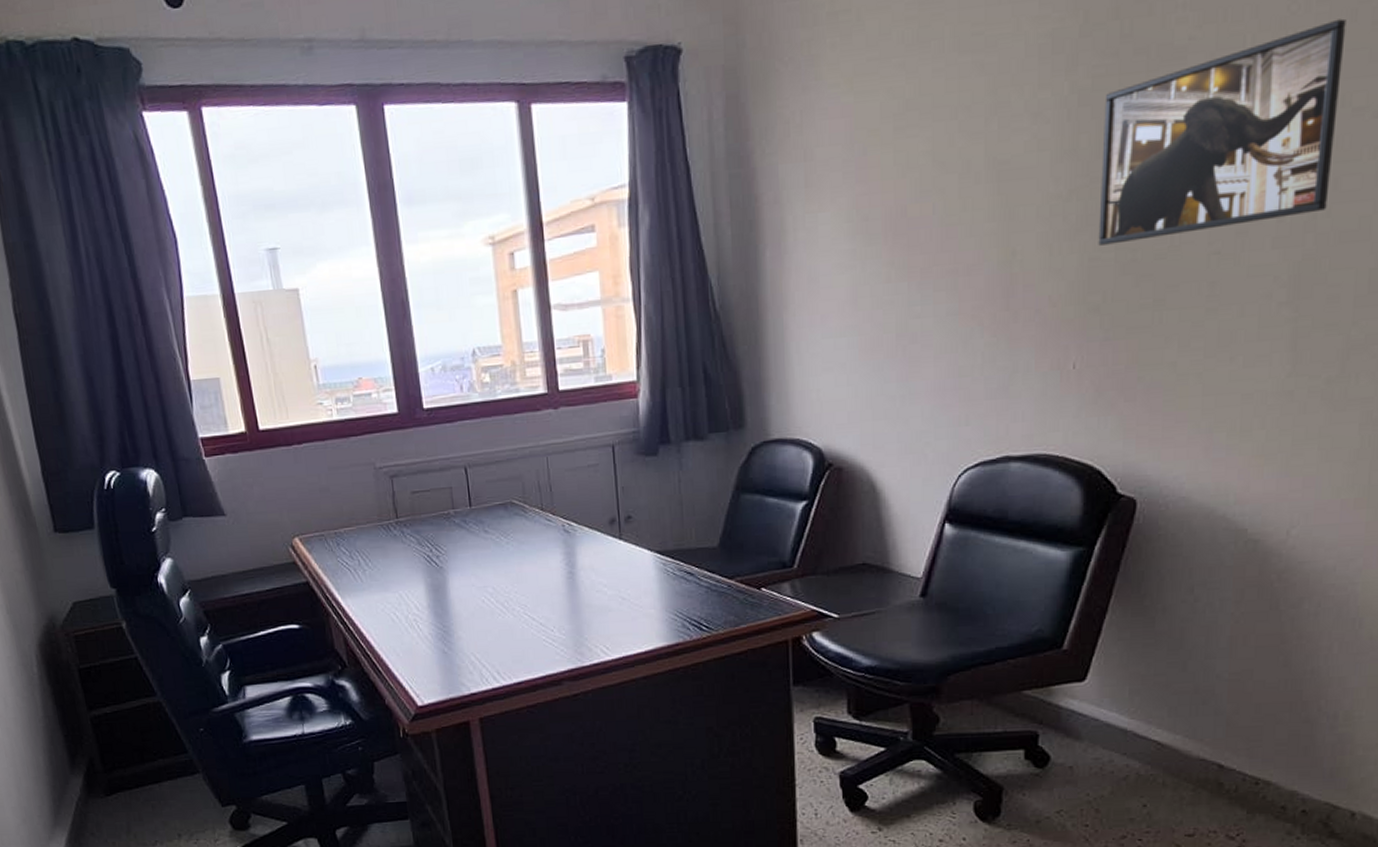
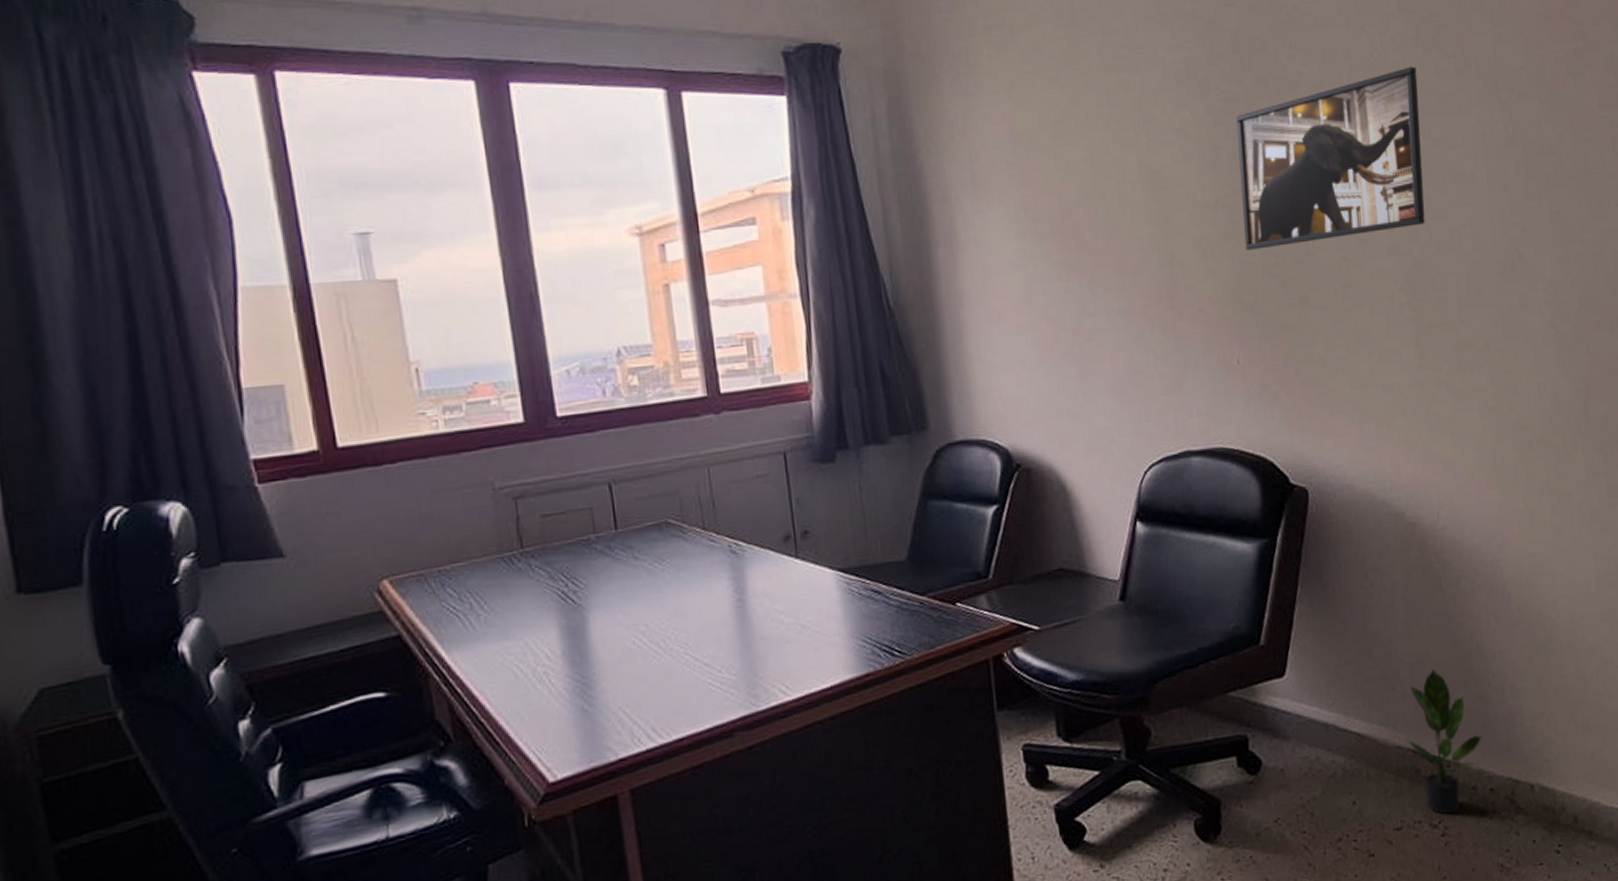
potted plant: none [1214,689,1302,829] -> present [1408,669,1483,815]

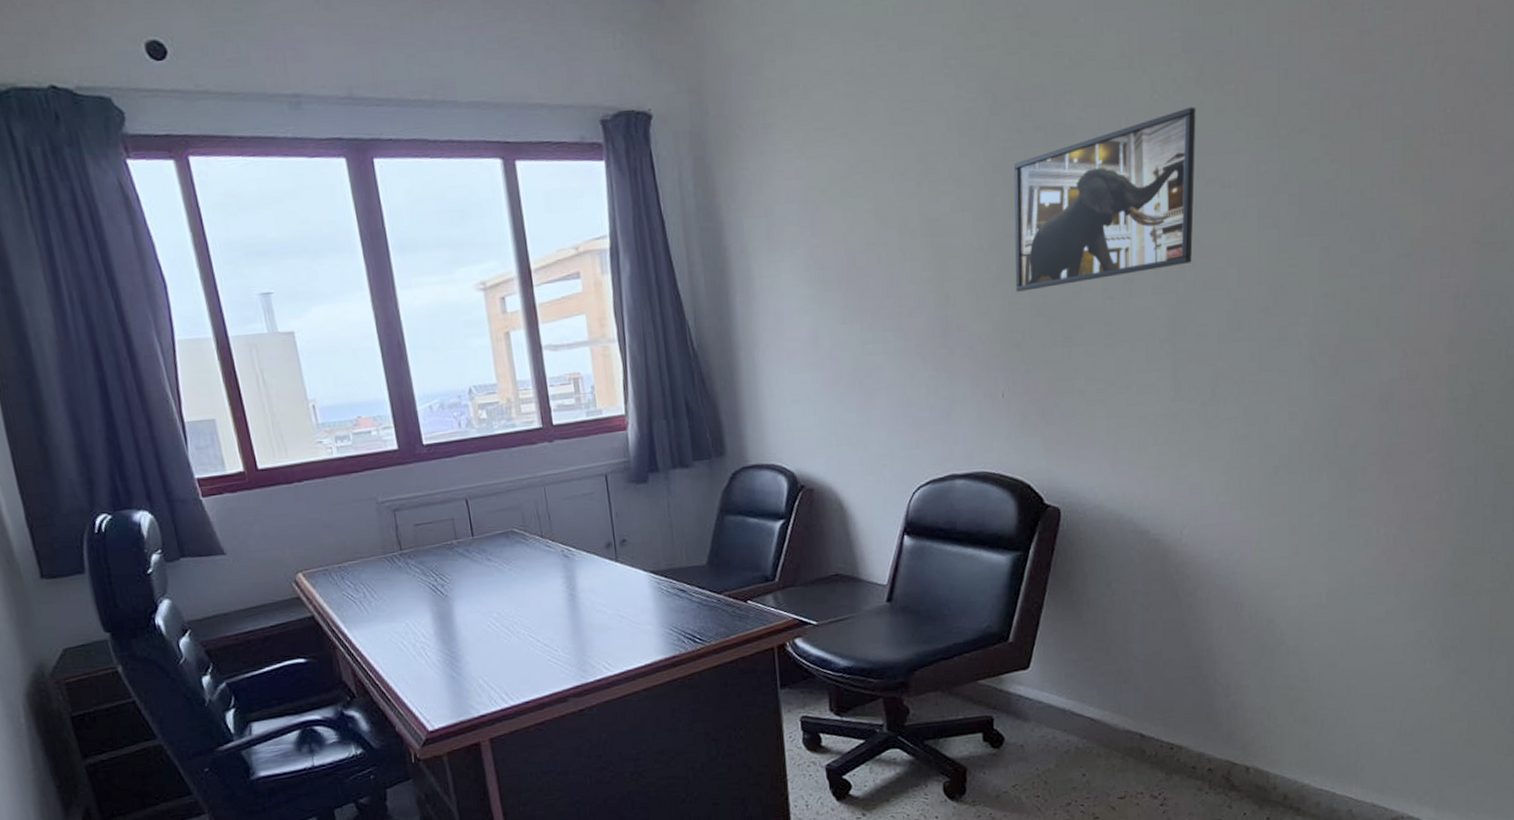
potted plant: present [1408,669,1483,815] -> none [1136,667,1205,788]

